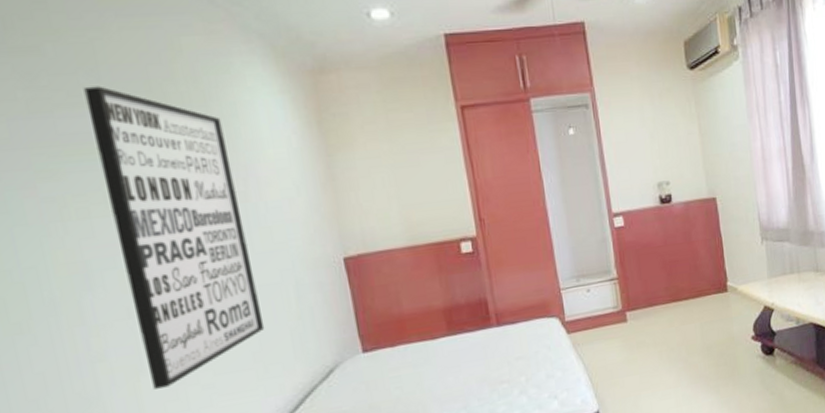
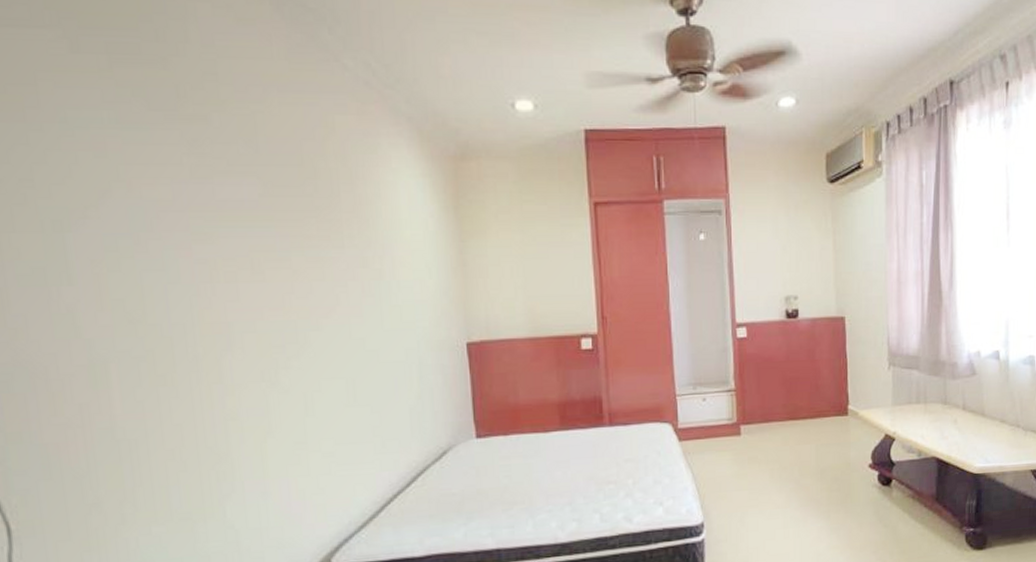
wall art: present [83,86,265,389] -> none [242,157,386,452]

